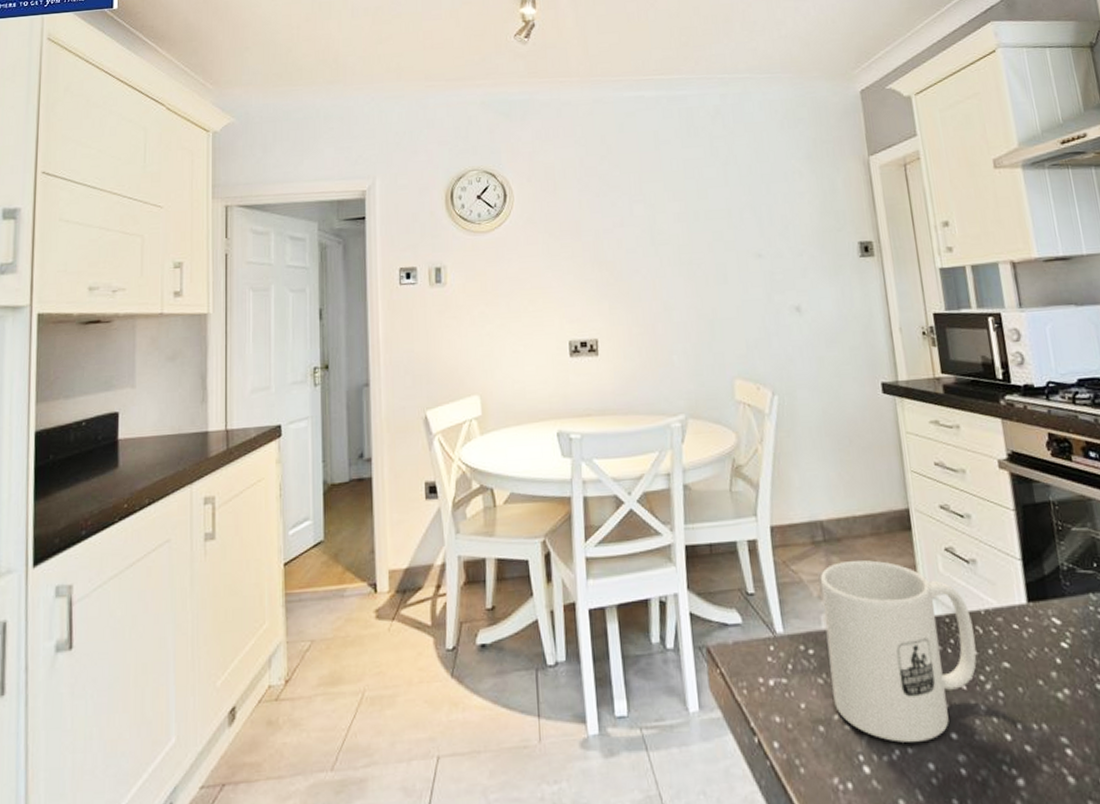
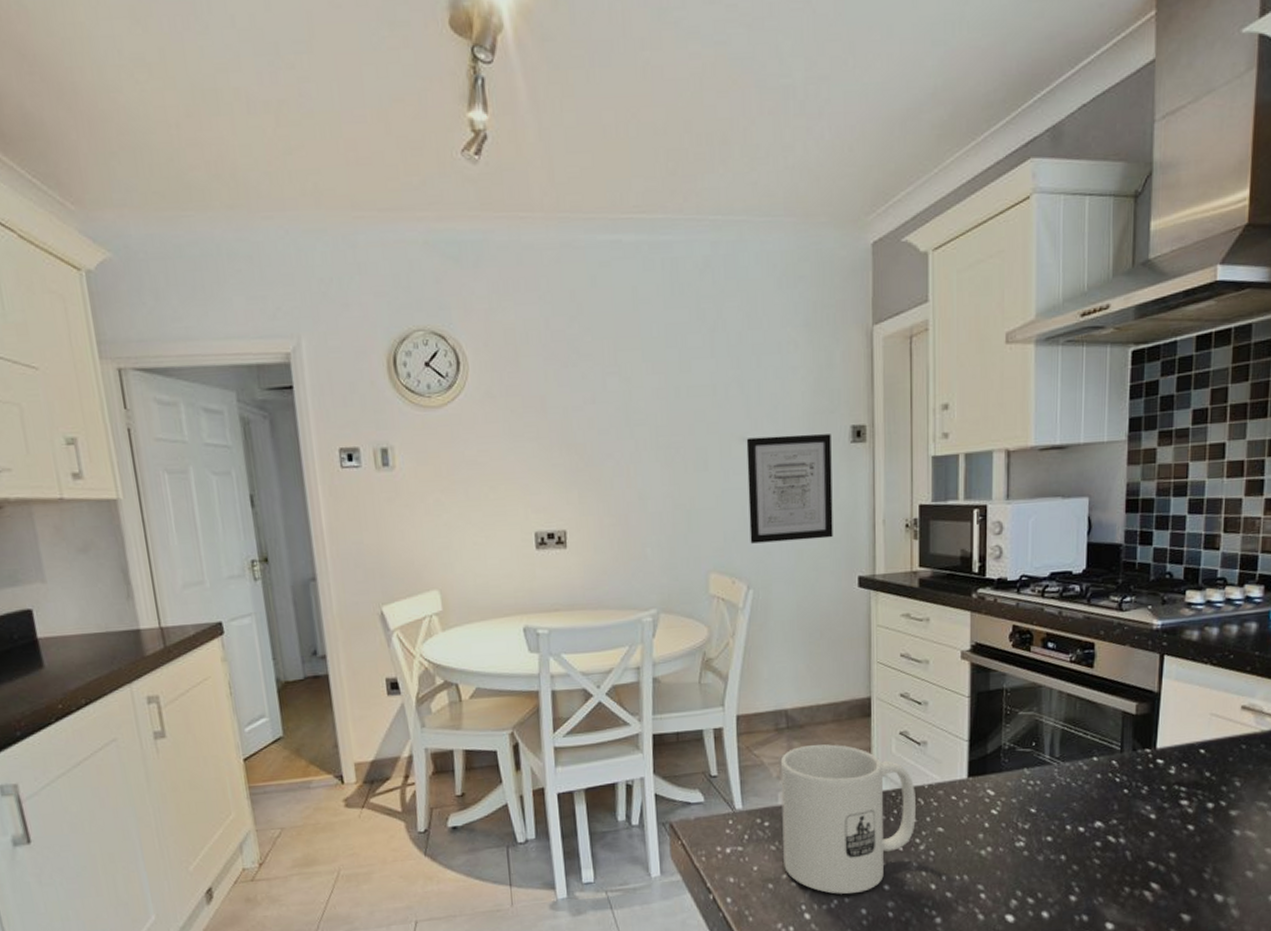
wall art: none [761,249,852,351] -> present [746,434,833,544]

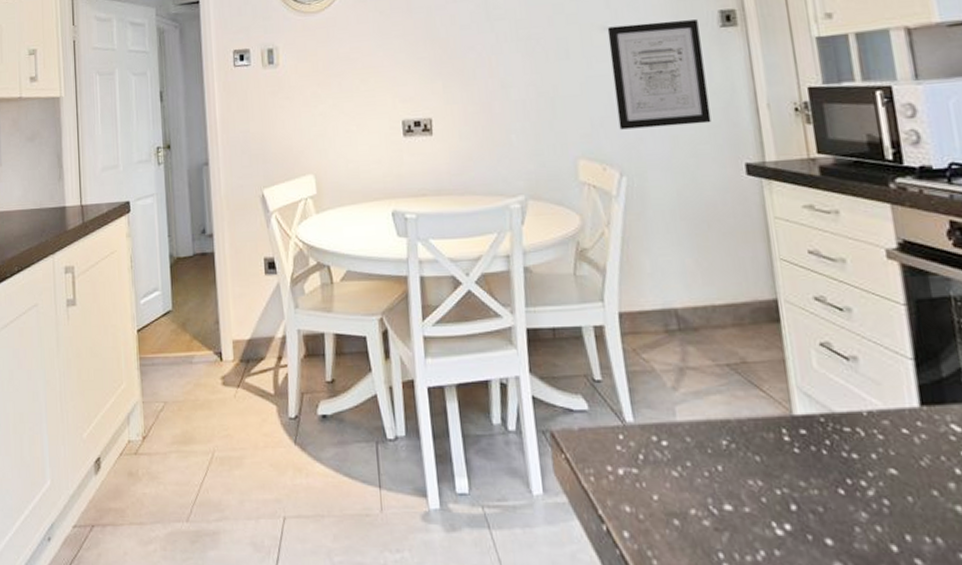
mug: present [780,744,916,894] -> none [674,352,858,546]

